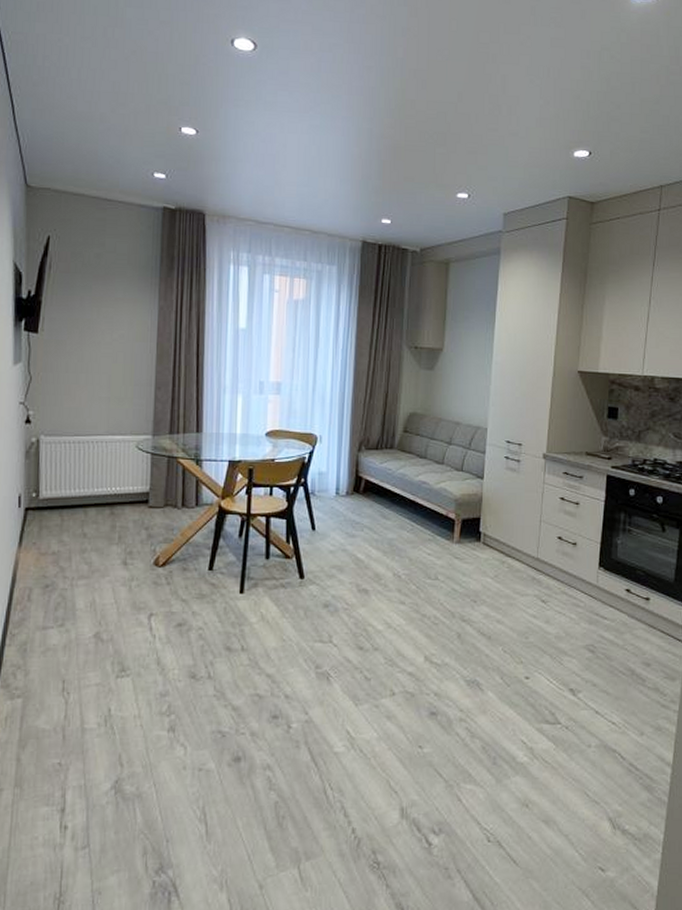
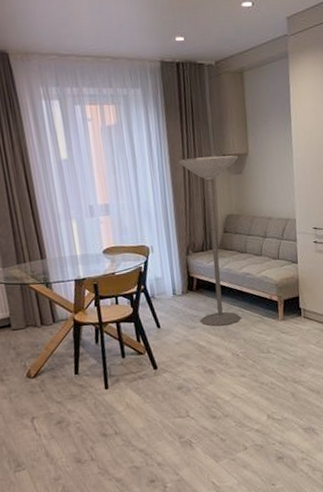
floor lamp: none [362,346,432,539] -> present [177,155,242,326]

